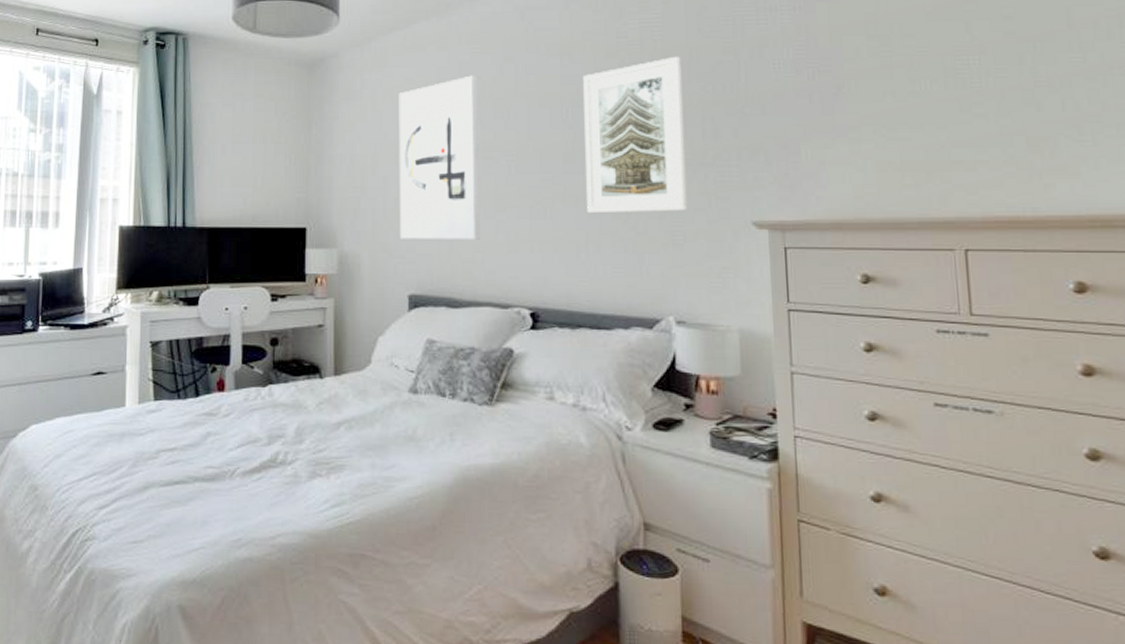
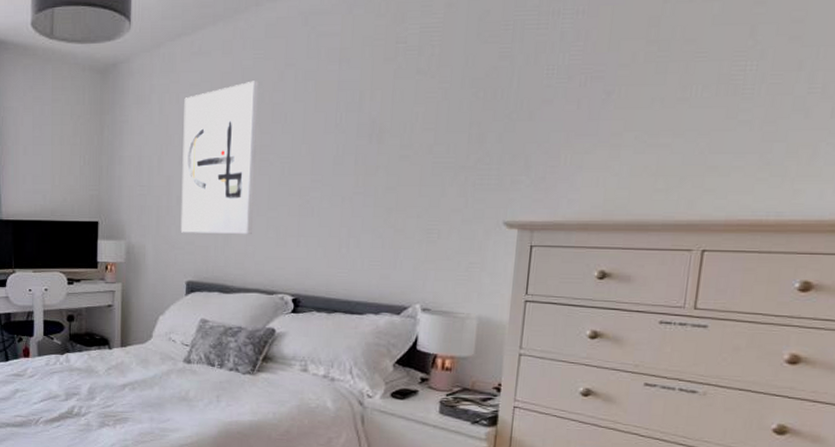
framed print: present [583,56,688,214] -> none [351,61,457,213]

